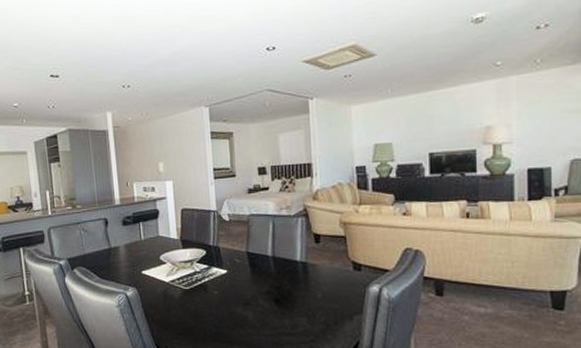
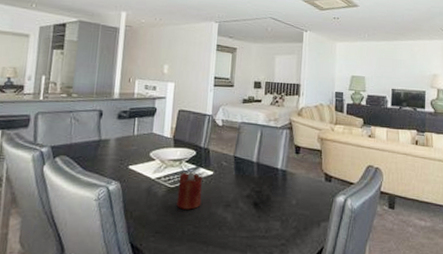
candle: none [192,271,219,311] -> present [176,171,202,210]

